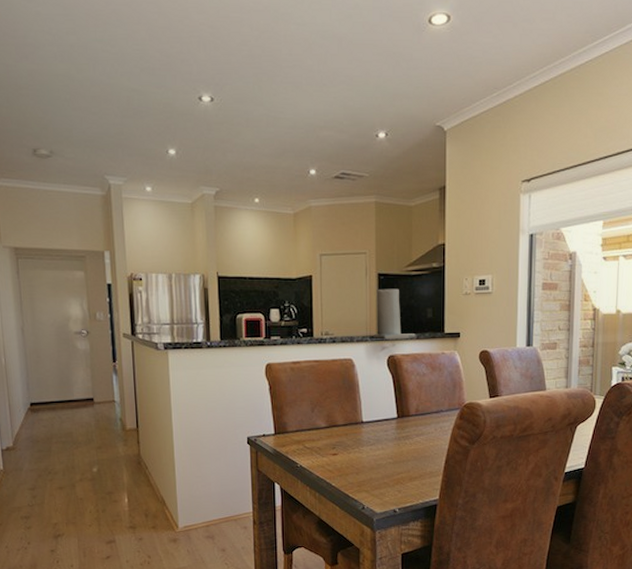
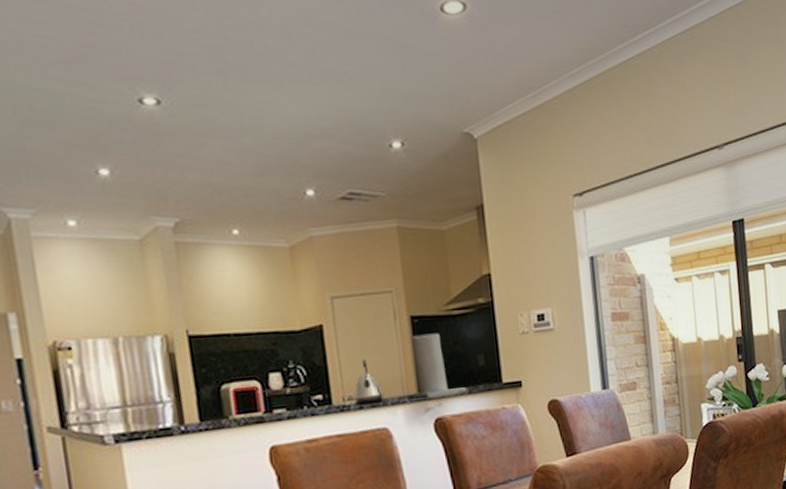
kettle: none [330,304,352,340] -> present [354,359,385,406]

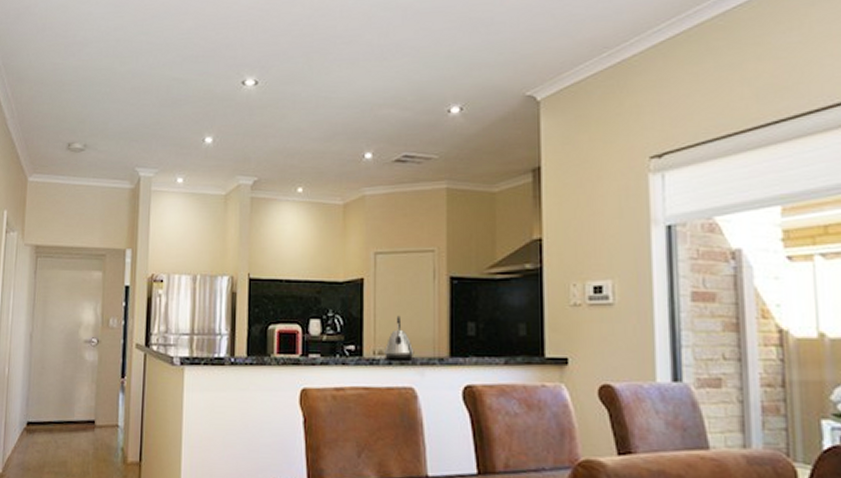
paper towel: present [411,333,467,400] -> none [443,296,503,364]

